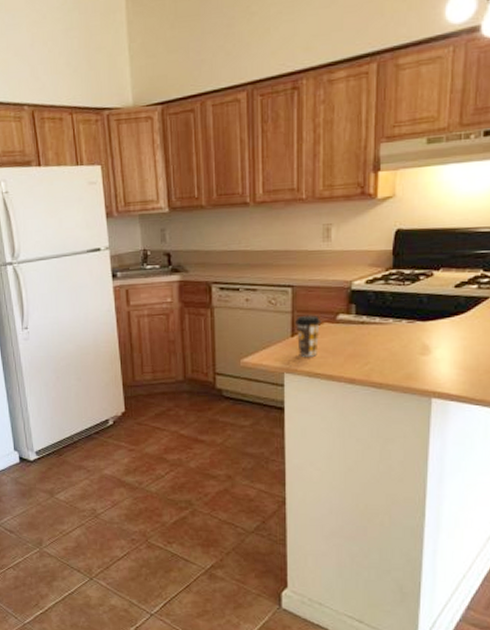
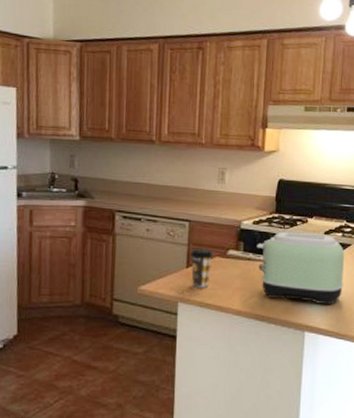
toaster: none [371,288,482,368] -> present [256,231,345,305]

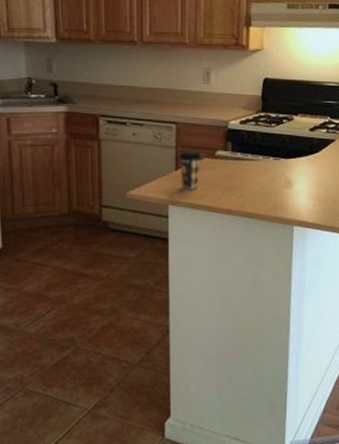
toaster: present [256,231,345,305] -> none [244,130,330,200]

